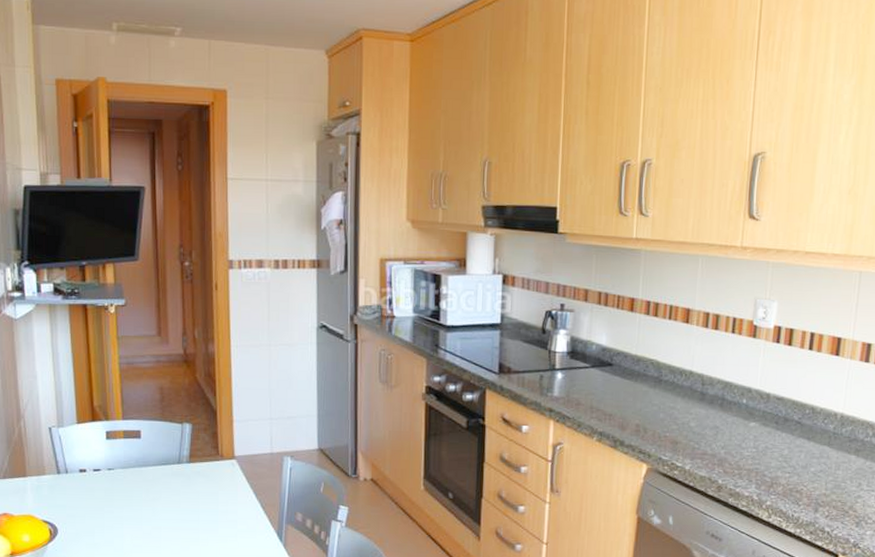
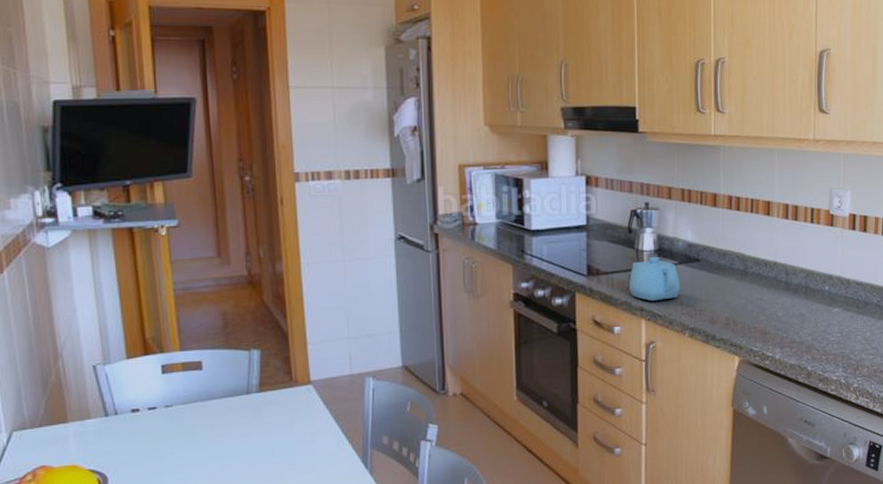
teapot: none [539,358,591,403] -> present [629,256,680,302]

